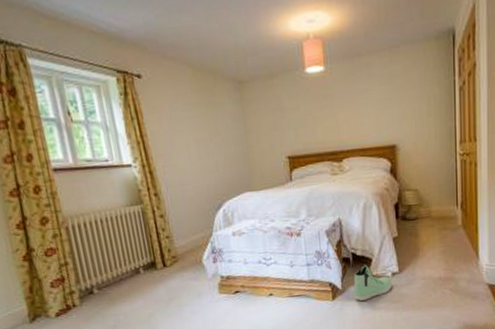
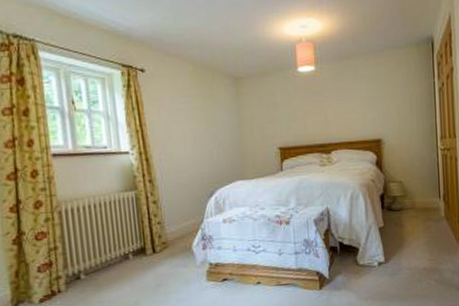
sneaker: present [354,265,393,301] -> none [341,254,379,291]

